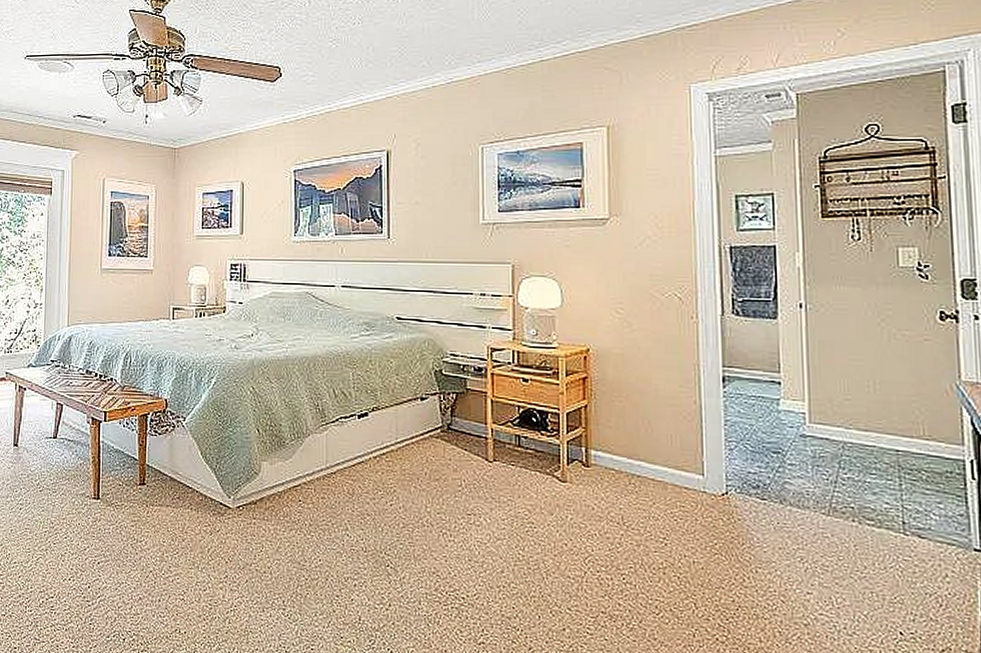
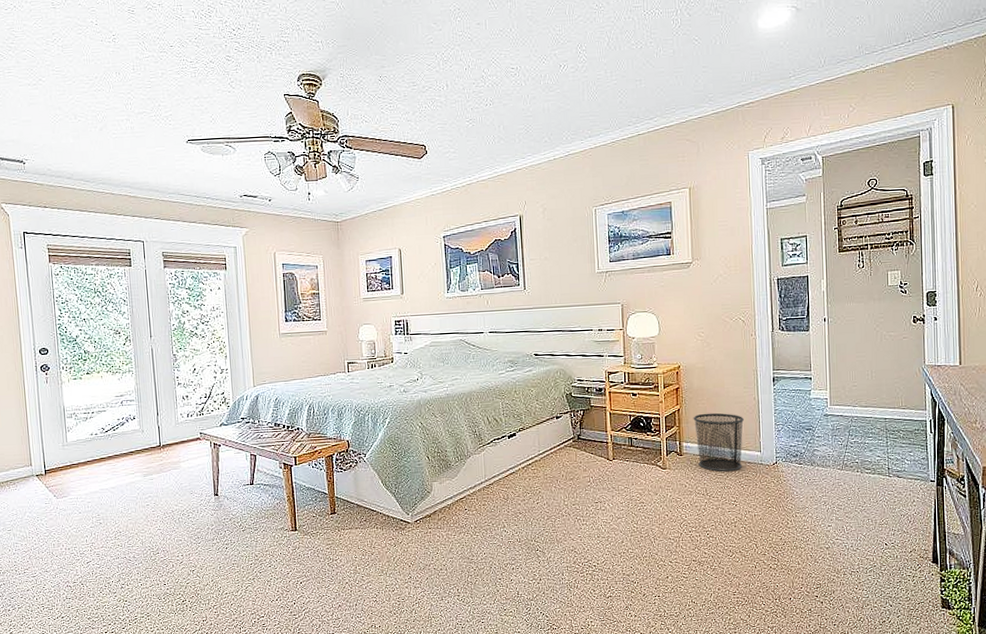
waste bin: none [606,414,680,498] -> present [693,412,745,472]

